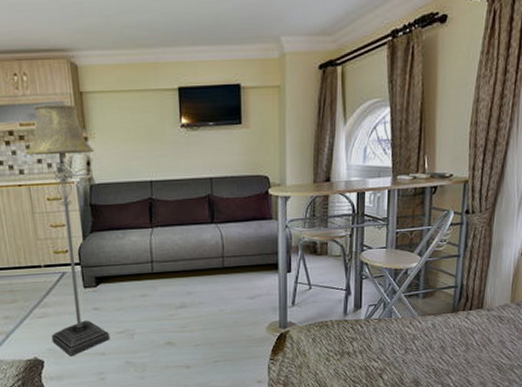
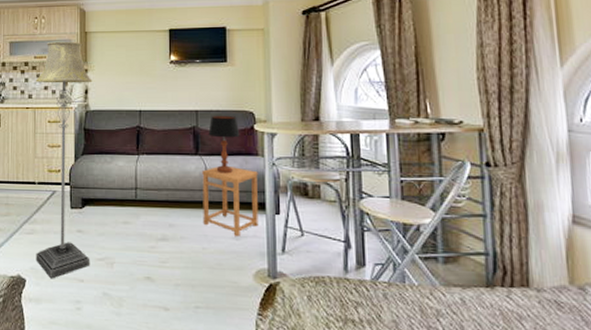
side table: none [218,232,272,297] -> present [202,166,259,237]
table lamp: none [223,181,255,239] -> present [208,116,240,174]

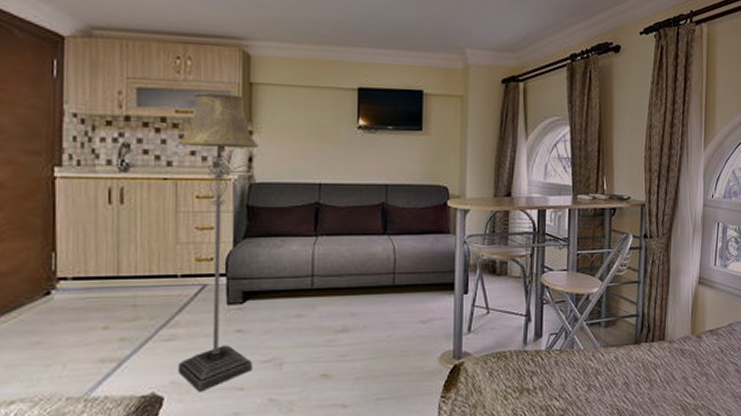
side table: present [202,166,259,237] -> none [389,246,449,321]
table lamp: present [208,116,240,174] -> none [398,191,433,254]

